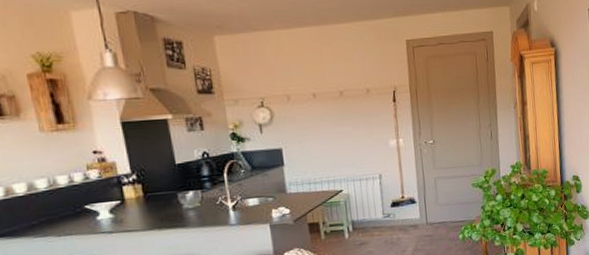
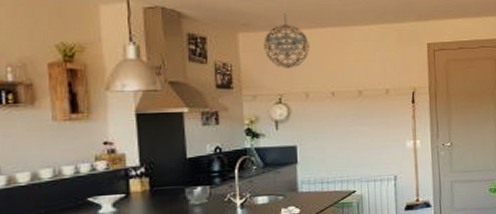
pendant light: none [240,13,288,71] -> present [264,13,311,68]

